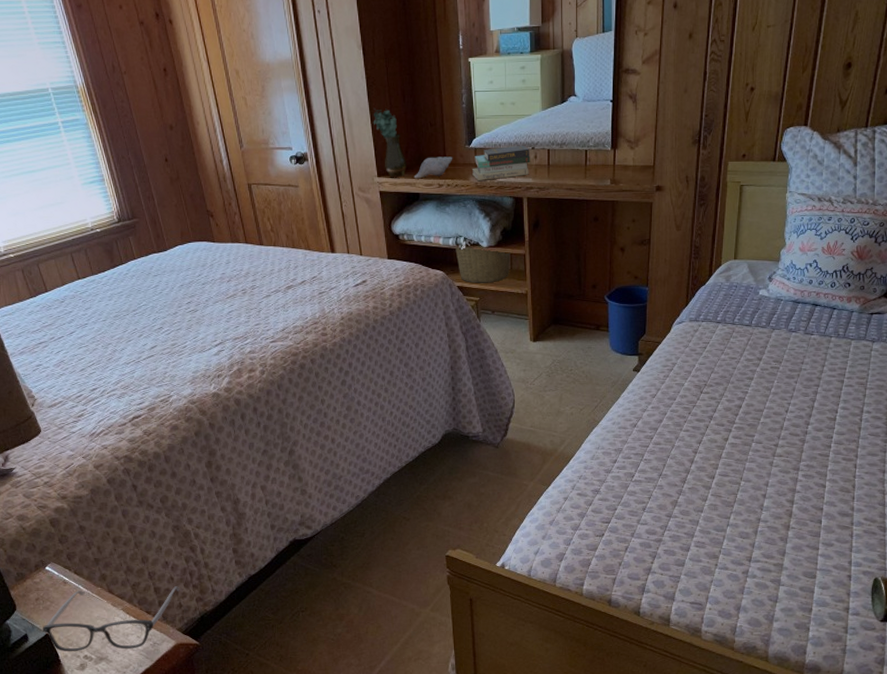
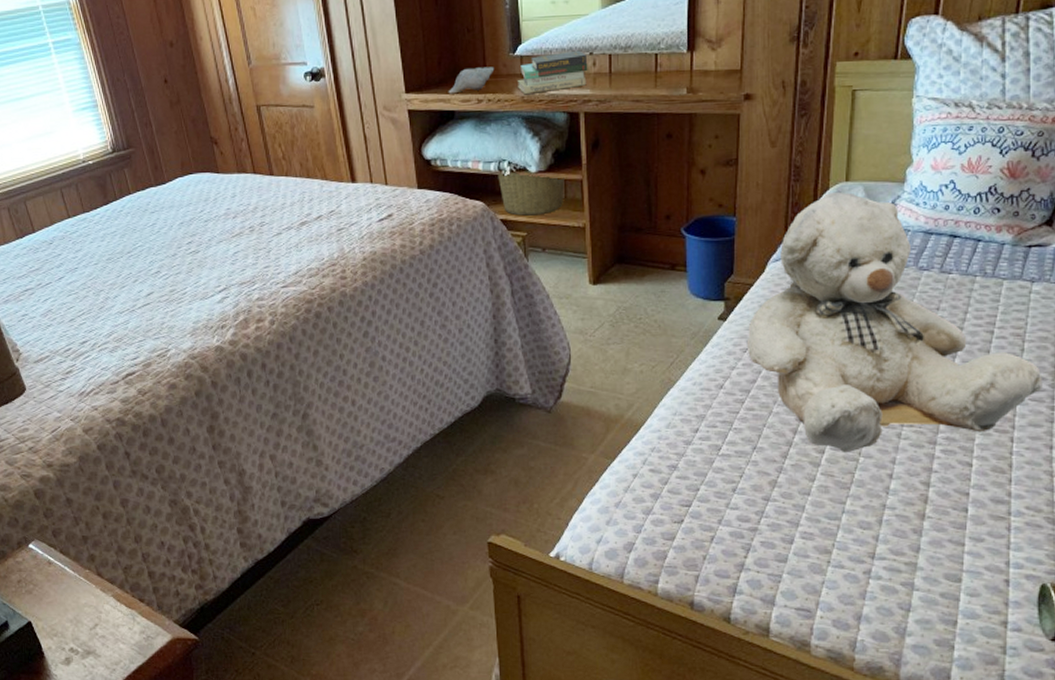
eyeglasses: present [42,586,180,652] -> none [24,570,177,644]
vase: present [374,107,407,178] -> none [401,13,440,94]
teddy bear: none [655,268,879,478] -> present [746,191,1042,453]

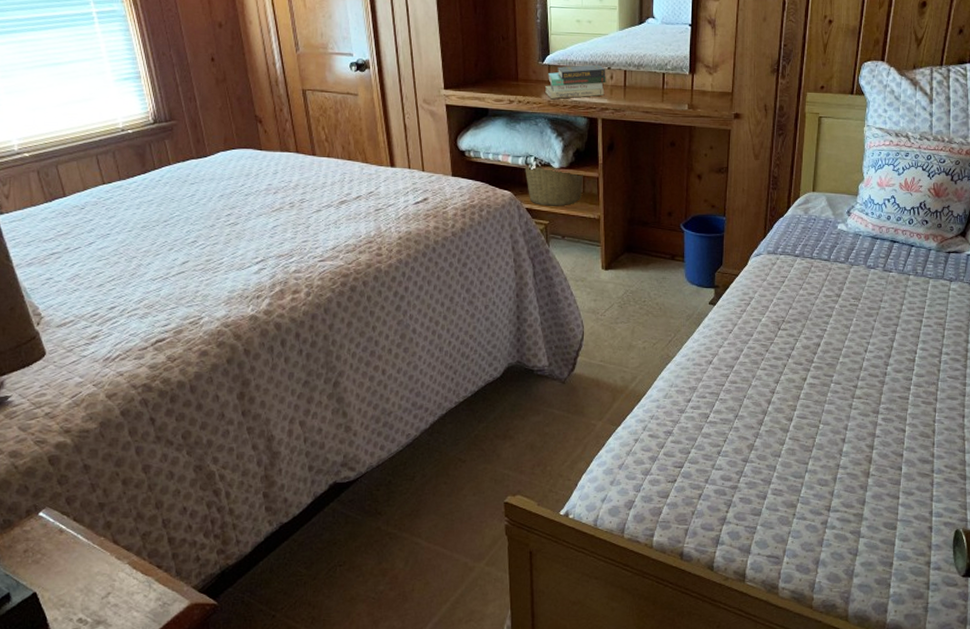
seashell: present [448,67,495,94] -> none [483,71,525,94]
teddy bear: present [746,191,1042,453] -> none [732,200,958,421]

